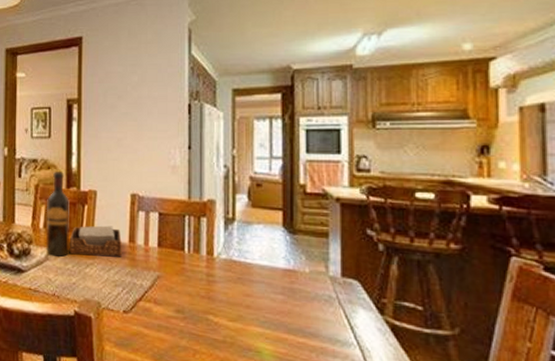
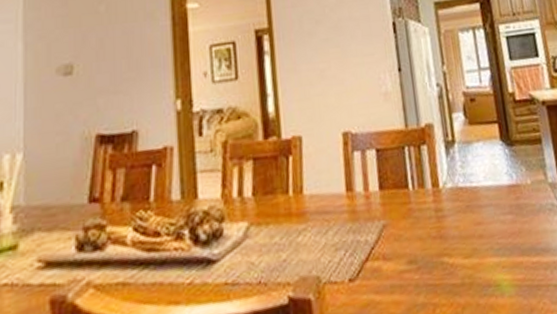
wine bottle: present [45,171,69,258] -> none [239,119,274,233]
napkin holder: present [69,225,123,257] -> none [273,175,341,222]

